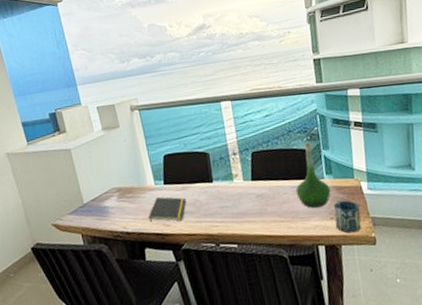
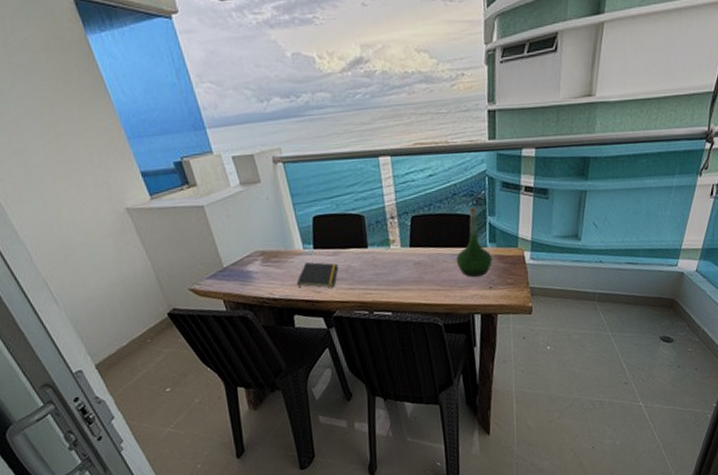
cup: present [333,200,362,234] -> none [493,269,520,303]

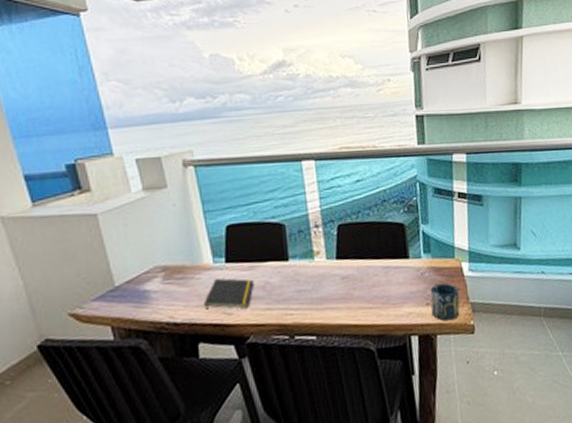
vase: present [456,206,493,277] -> none [388,214,429,292]
cup: none [493,269,520,303] -> present [430,283,460,321]

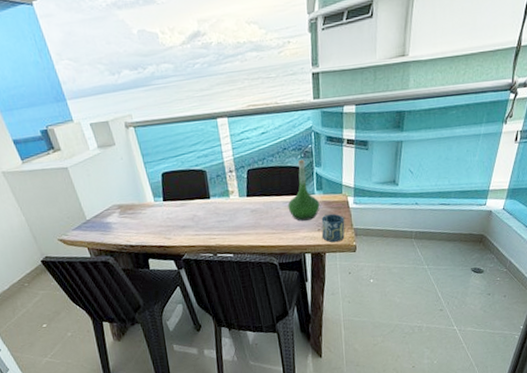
notepad: present [203,277,254,310] -> none [149,212,186,236]
vase: none [388,214,429,292] -> present [287,159,320,221]

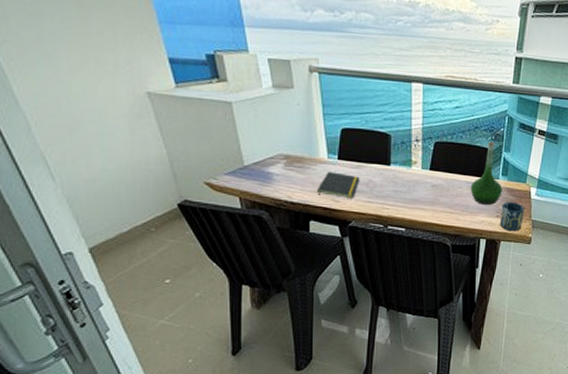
notepad: none [149,212,186,236] -> present [316,170,360,198]

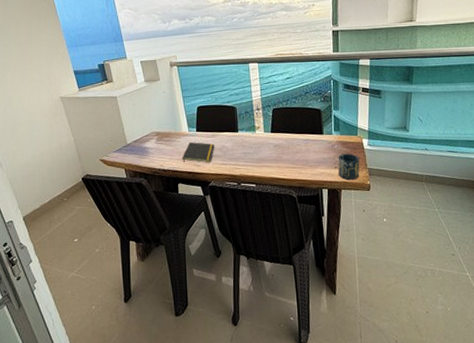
vase: present [470,141,503,205] -> none [307,102,337,158]

